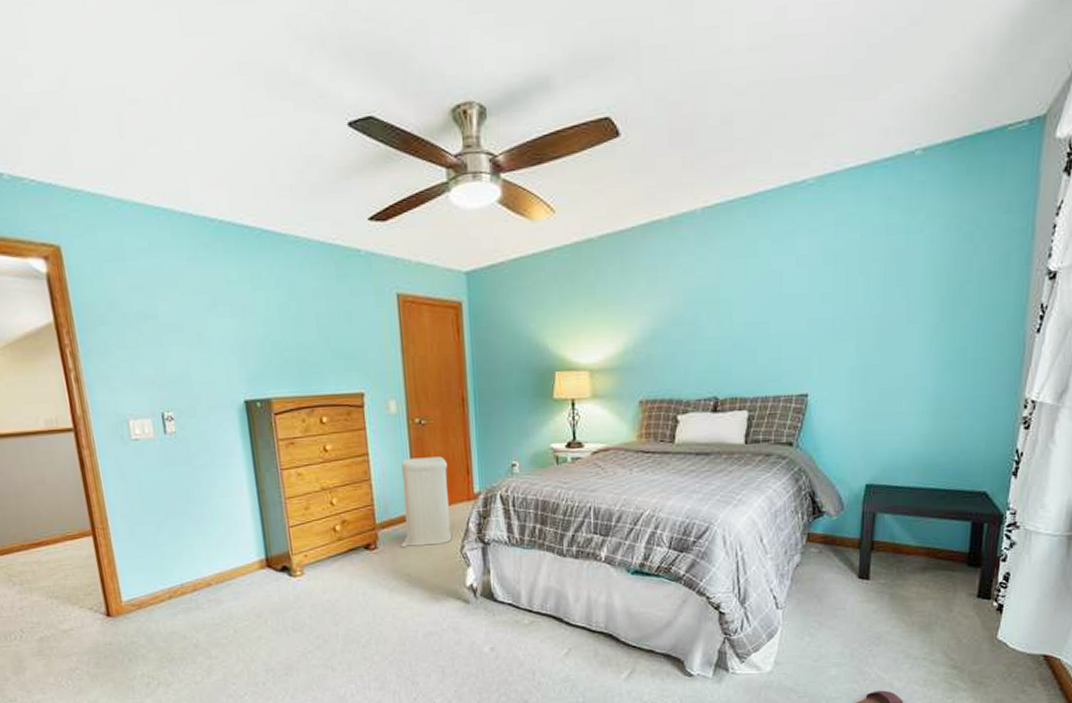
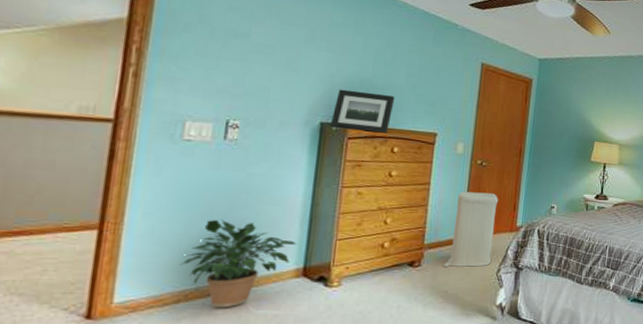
potted plant: none [162,516,254,603] -> present [179,219,297,308]
picture frame: none [253,356,313,405] -> present [329,89,395,133]

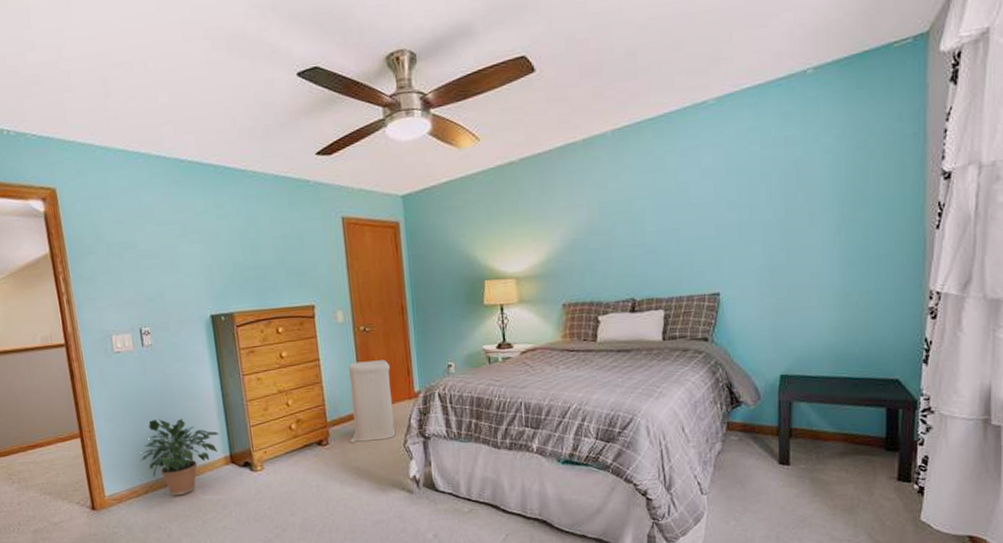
picture frame: present [329,89,395,133] -> none [217,275,270,319]

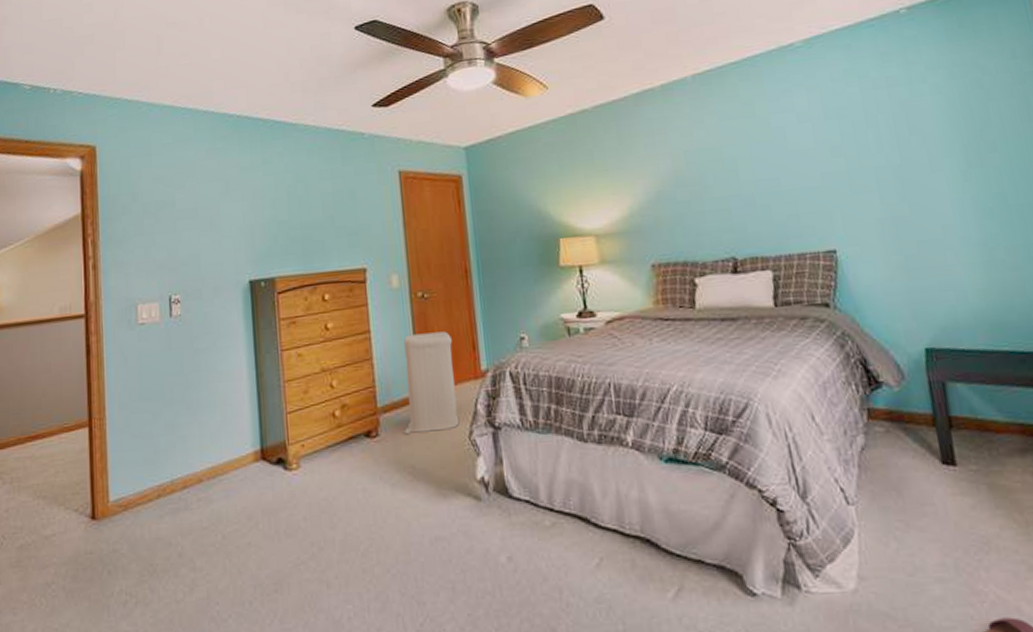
potted plant: present [139,418,219,496] -> none [154,402,250,502]

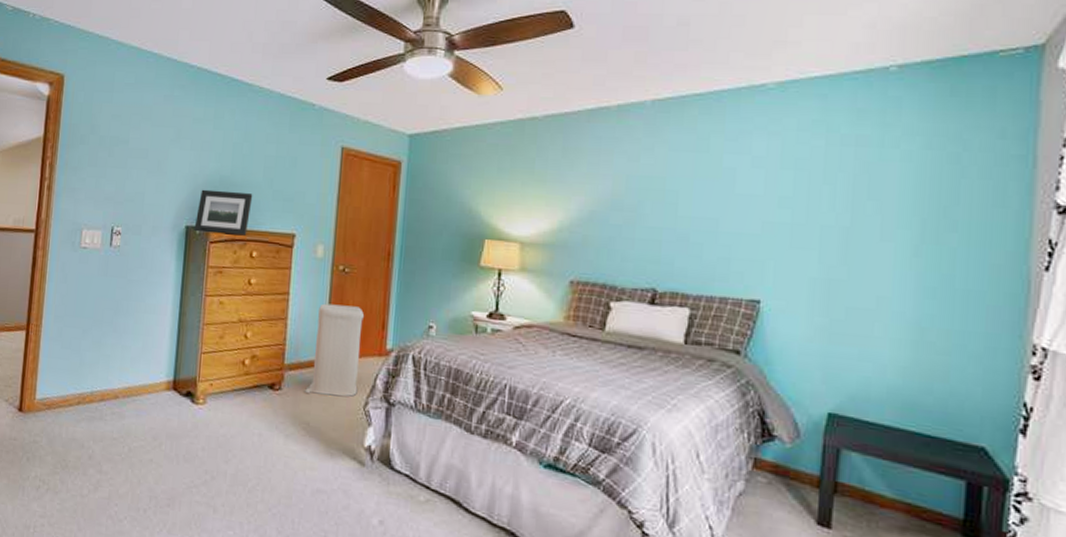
picture frame: none [258,235,316,285] -> present [194,189,253,236]

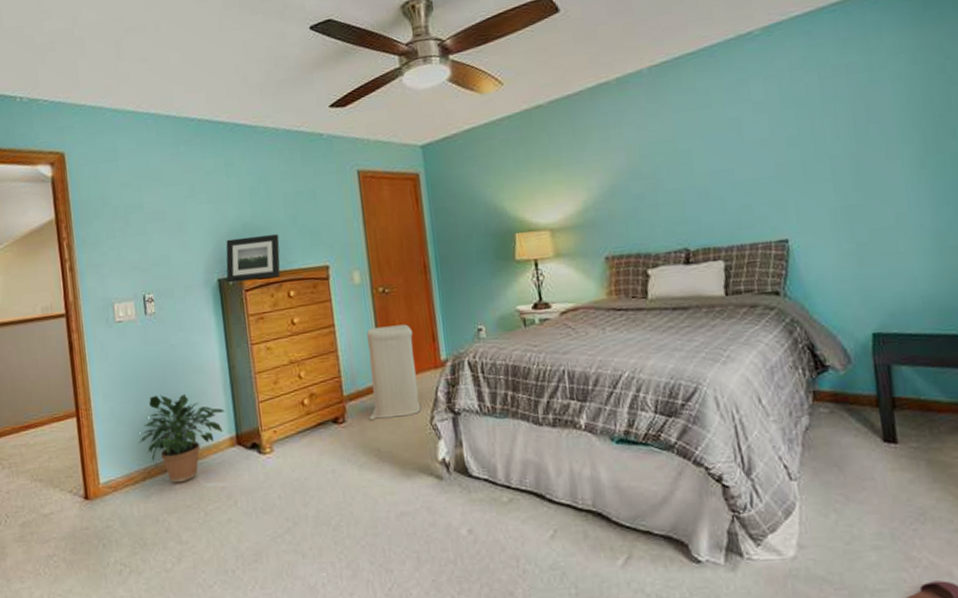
potted plant: none [79,325,167,415] -> present [138,393,225,483]

